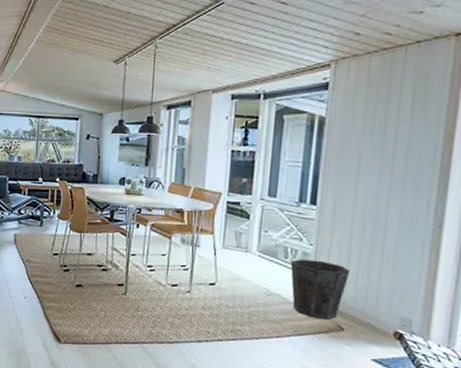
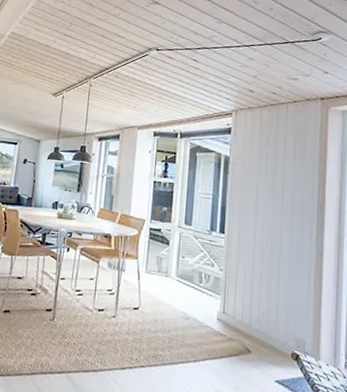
waste bin: present [290,259,351,320] -> none [204,283,254,342]

